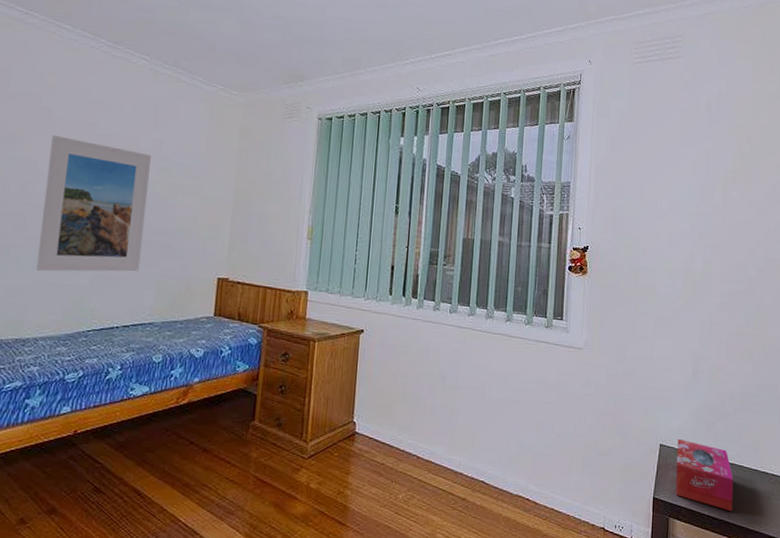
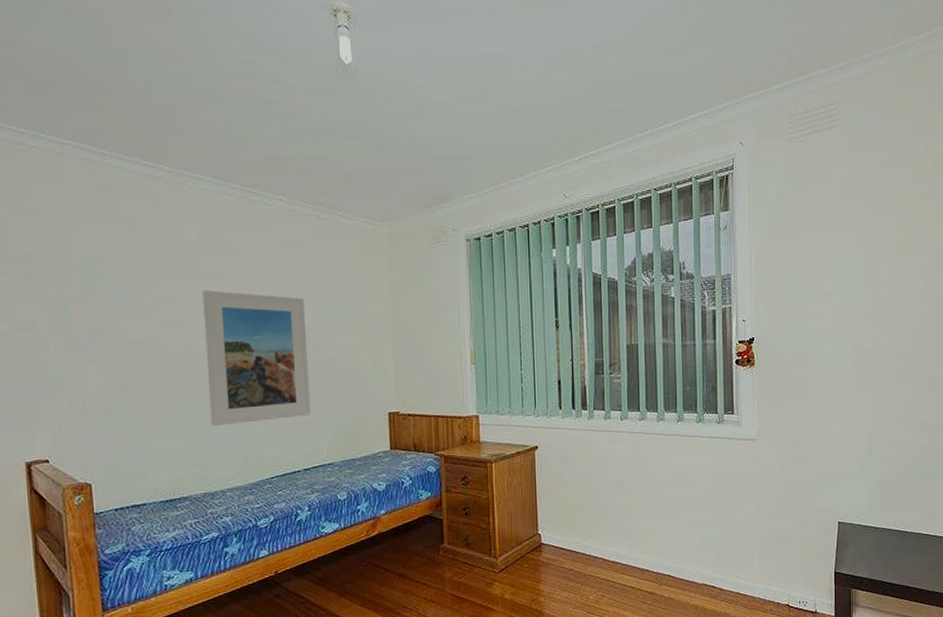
tissue box: present [676,438,734,511] -> none [855,514,913,576]

